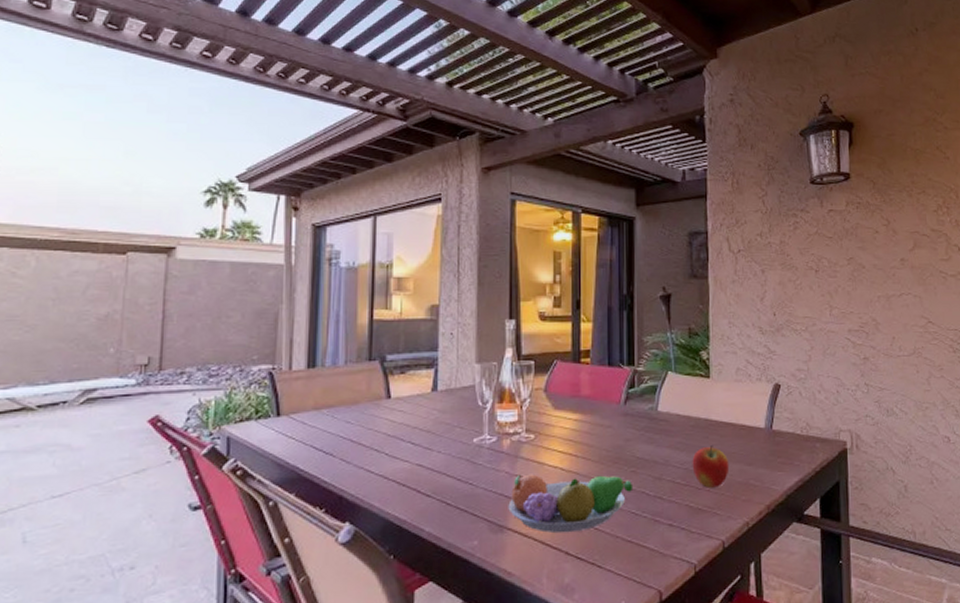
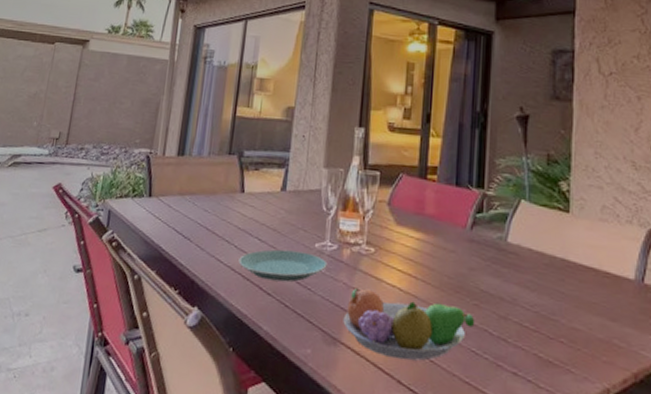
plate: none [391,448,488,482] -> present [238,249,328,282]
apple: present [692,446,730,488] -> none [543,290,589,341]

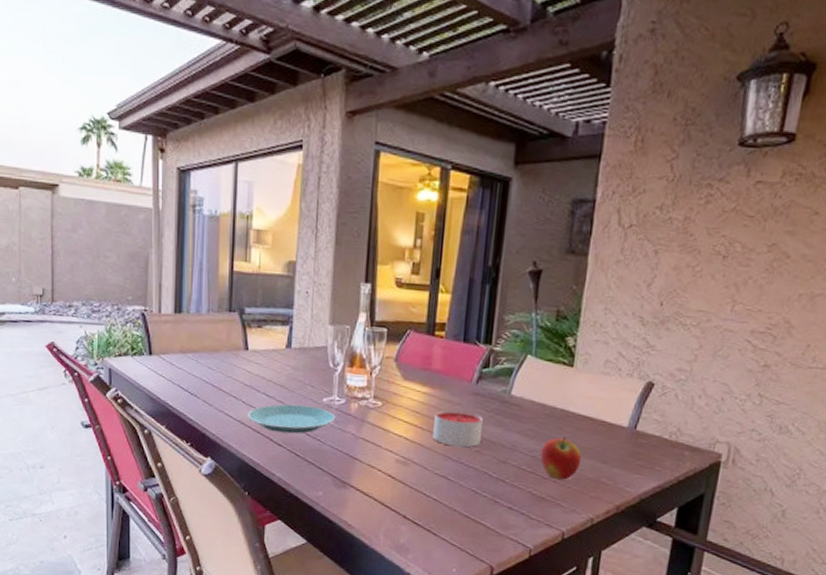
fruit bowl: present [343,288,475,361] -> none [352,438,477,499]
candle: none [428,257,479,300] -> present [433,409,483,448]
apple: none [543,290,589,341] -> present [540,437,582,480]

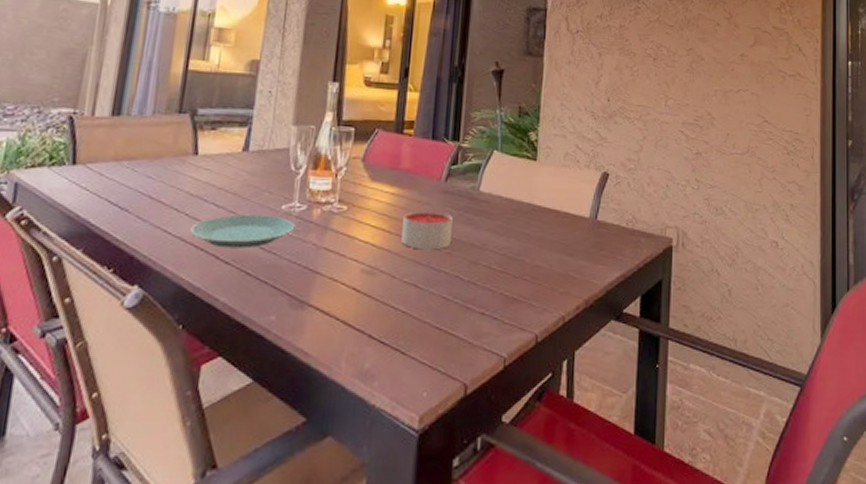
apple: present [540,437,582,480] -> none [510,232,550,277]

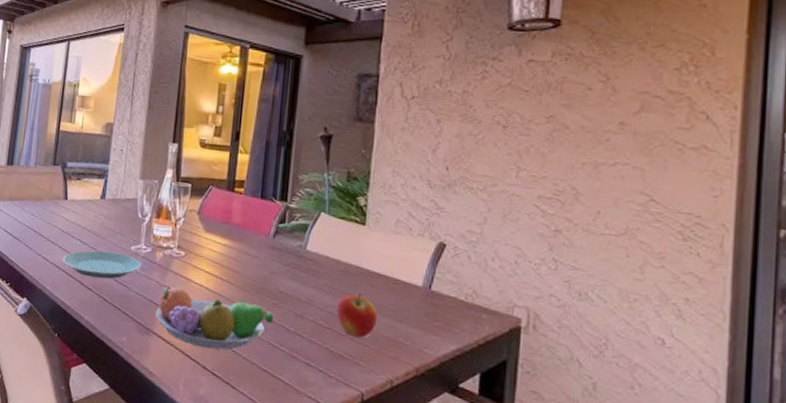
fruit bowl: none [311,247,447,314] -> present [155,286,274,350]
candle: present [401,210,453,250] -> none [232,261,280,300]
apple: none [510,232,550,277] -> present [336,294,378,338]

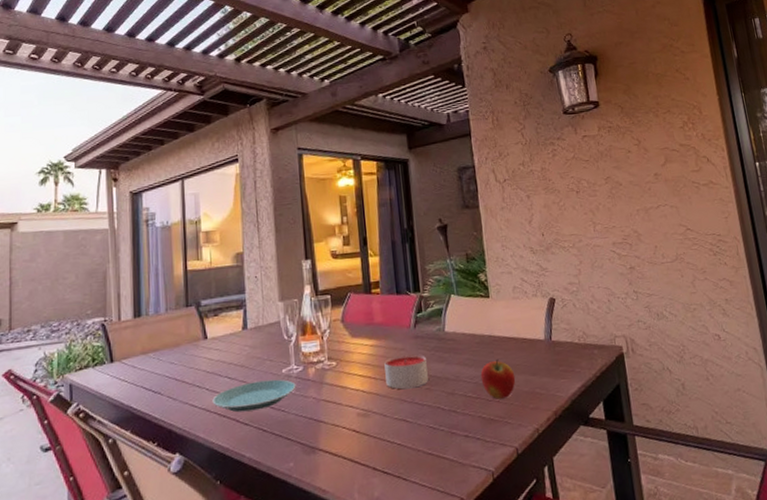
fruit bowl: present [155,286,274,350] -> none [318,394,430,451]
candle: none [232,261,280,300] -> present [384,354,428,389]

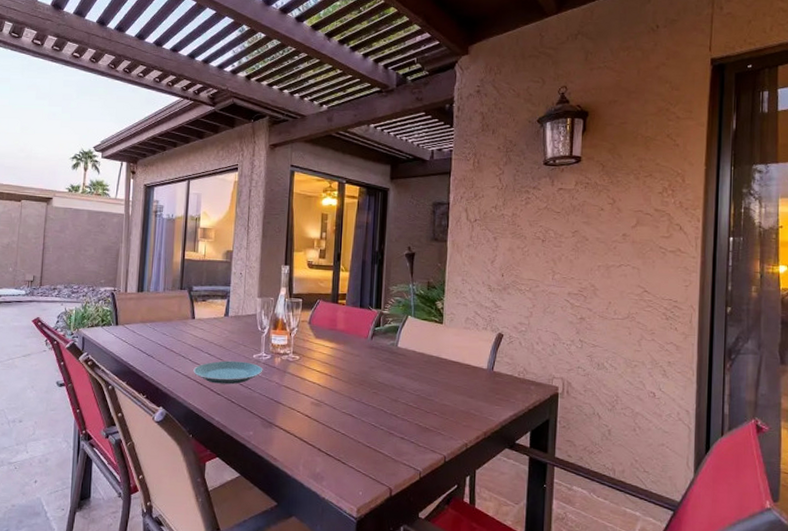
candle: present [384,354,428,389] -> none [339,360,377,390]
apple: present [480,360,516,399] -> none [423,379,455,413]

